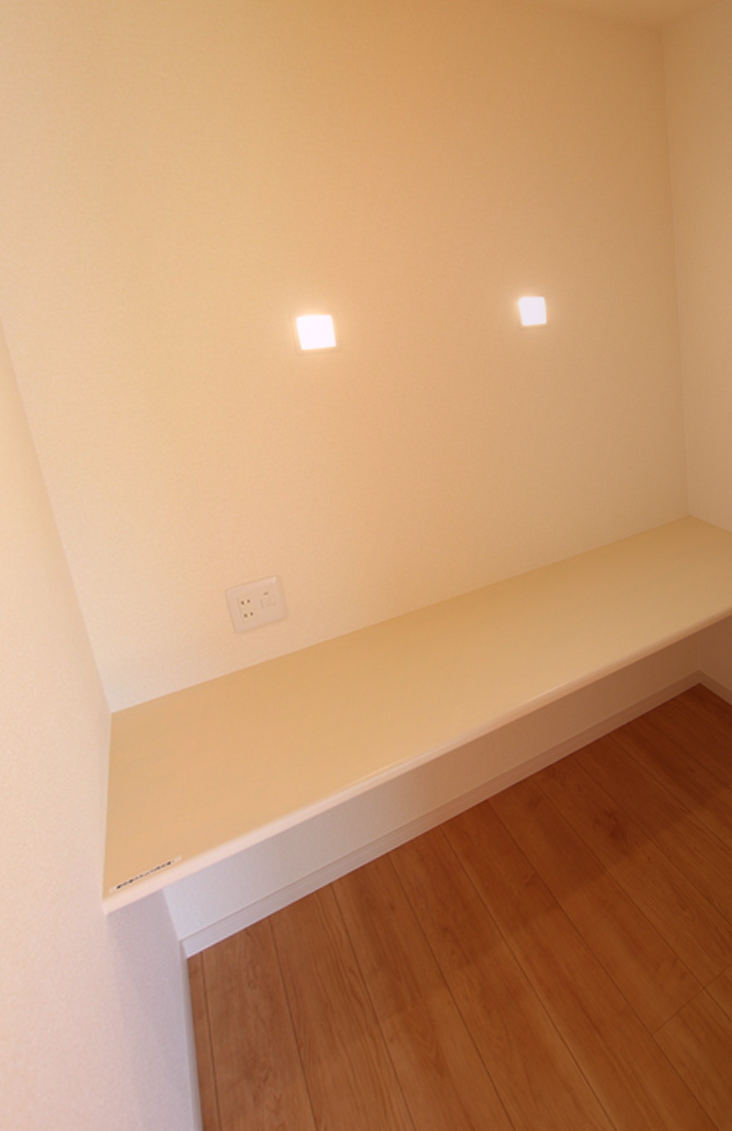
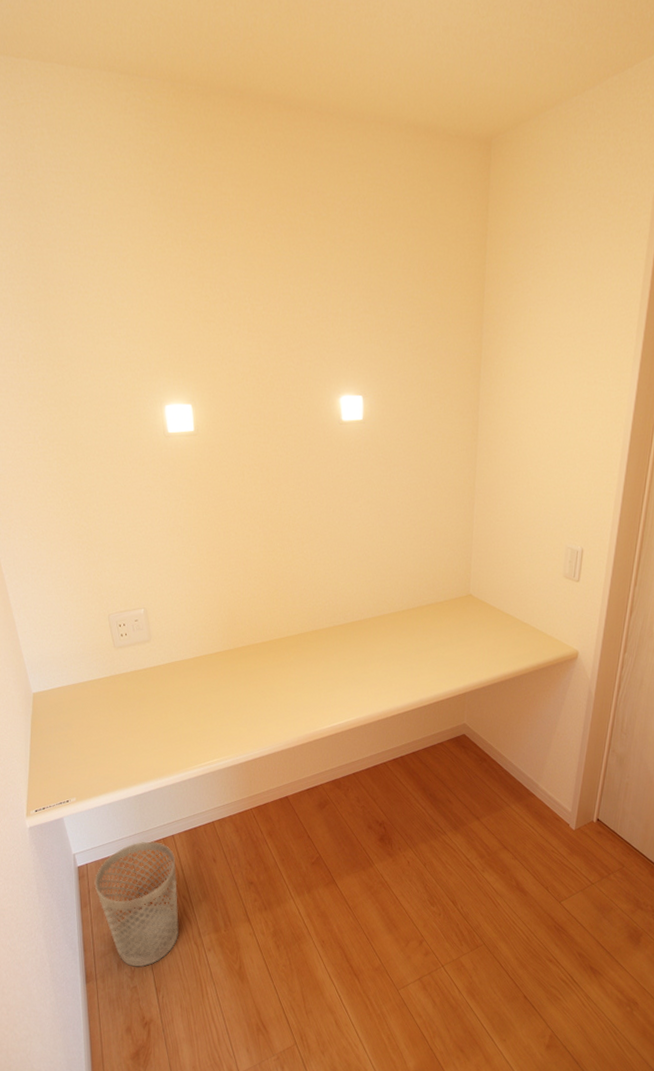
wastebasket: none [214,897,347,1094] -> present [94,841,179,968]

